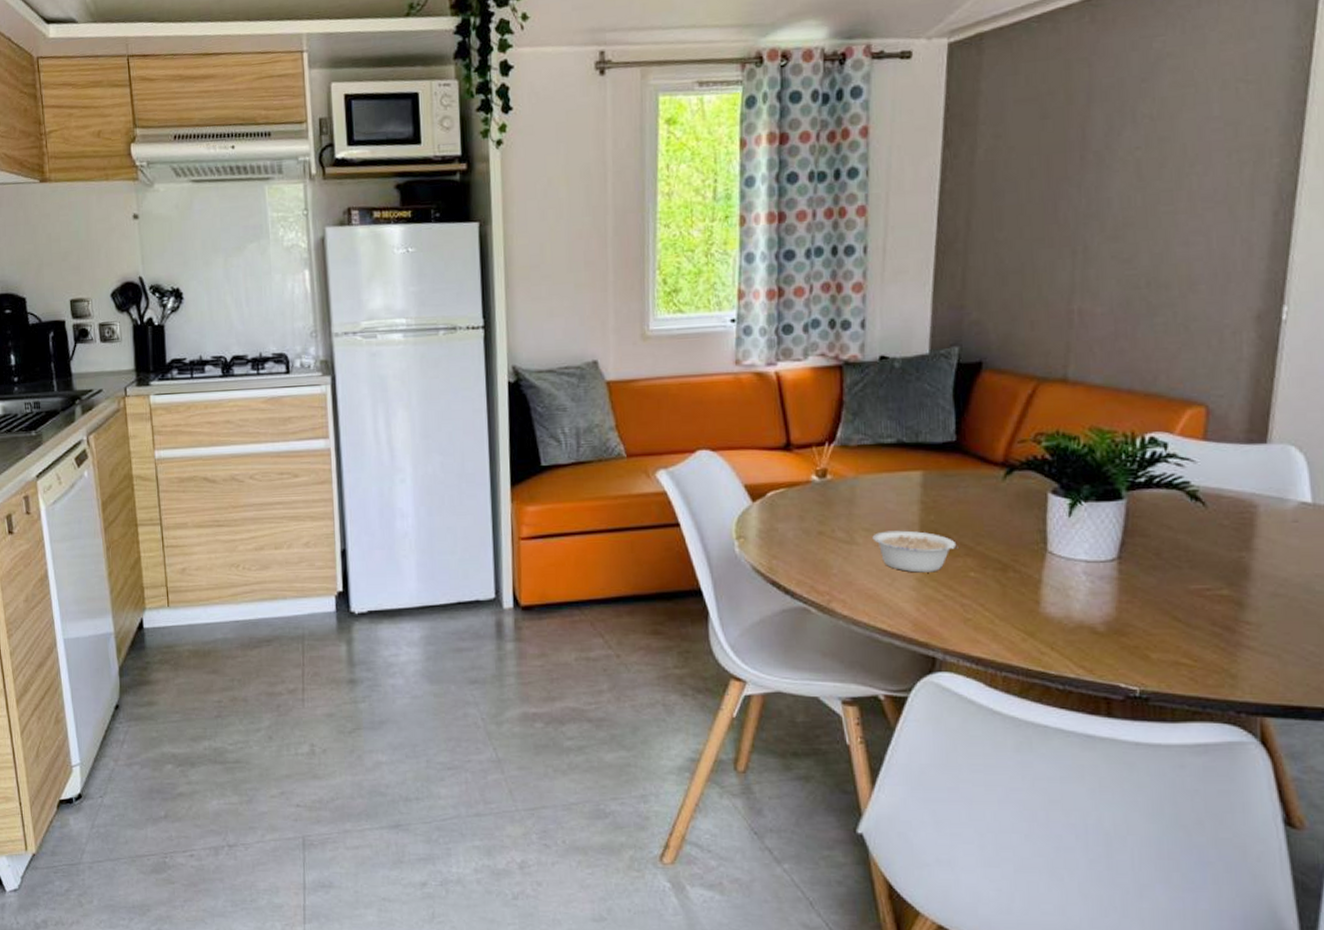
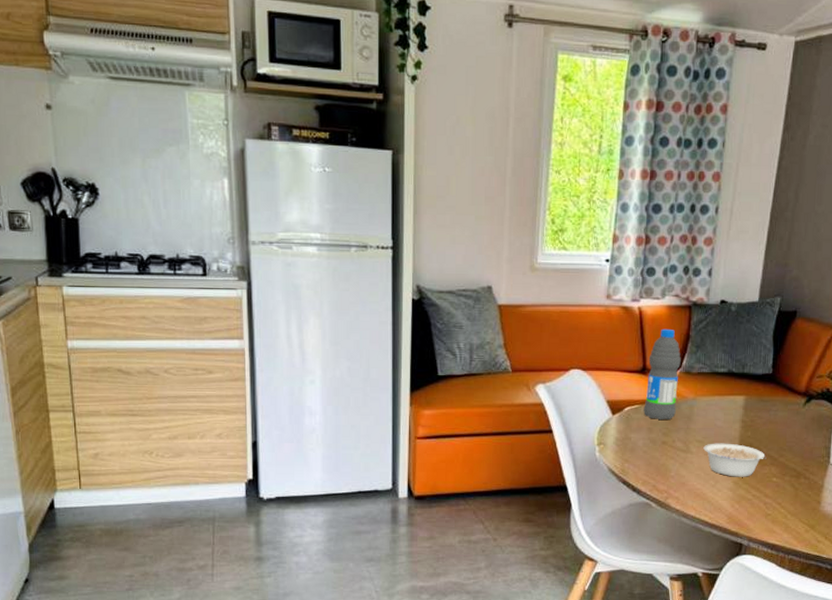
water bottle: none [791,394,835,506] -> present [644,328,681,421]

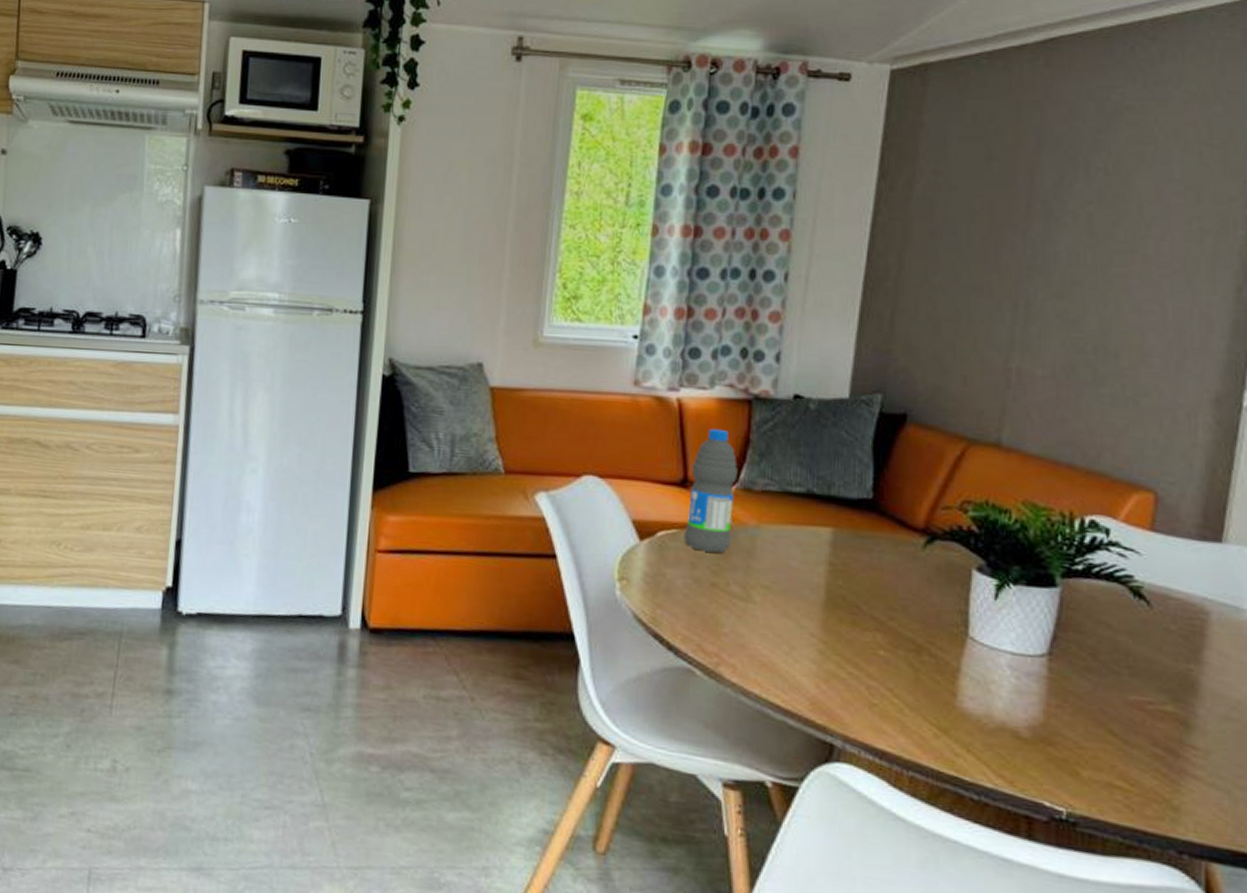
legume: present [703,443,766,477] -> none [771,591,868,645]

